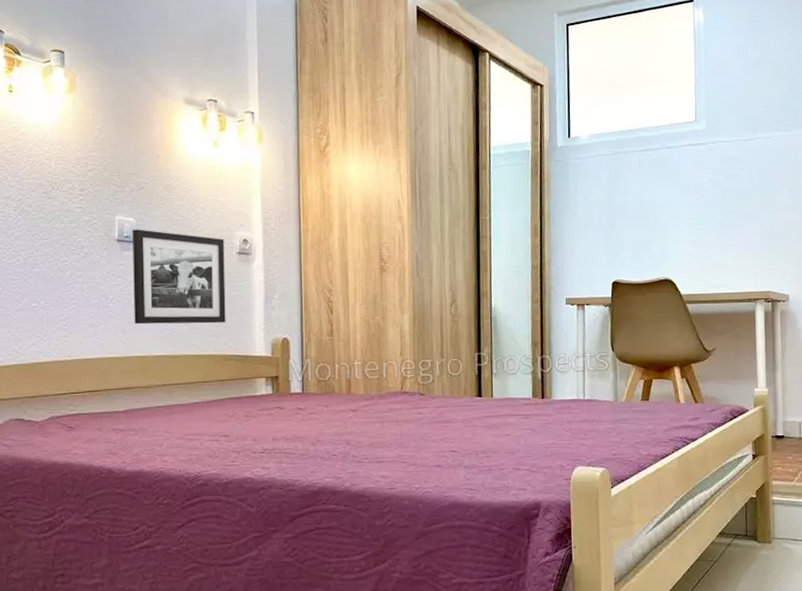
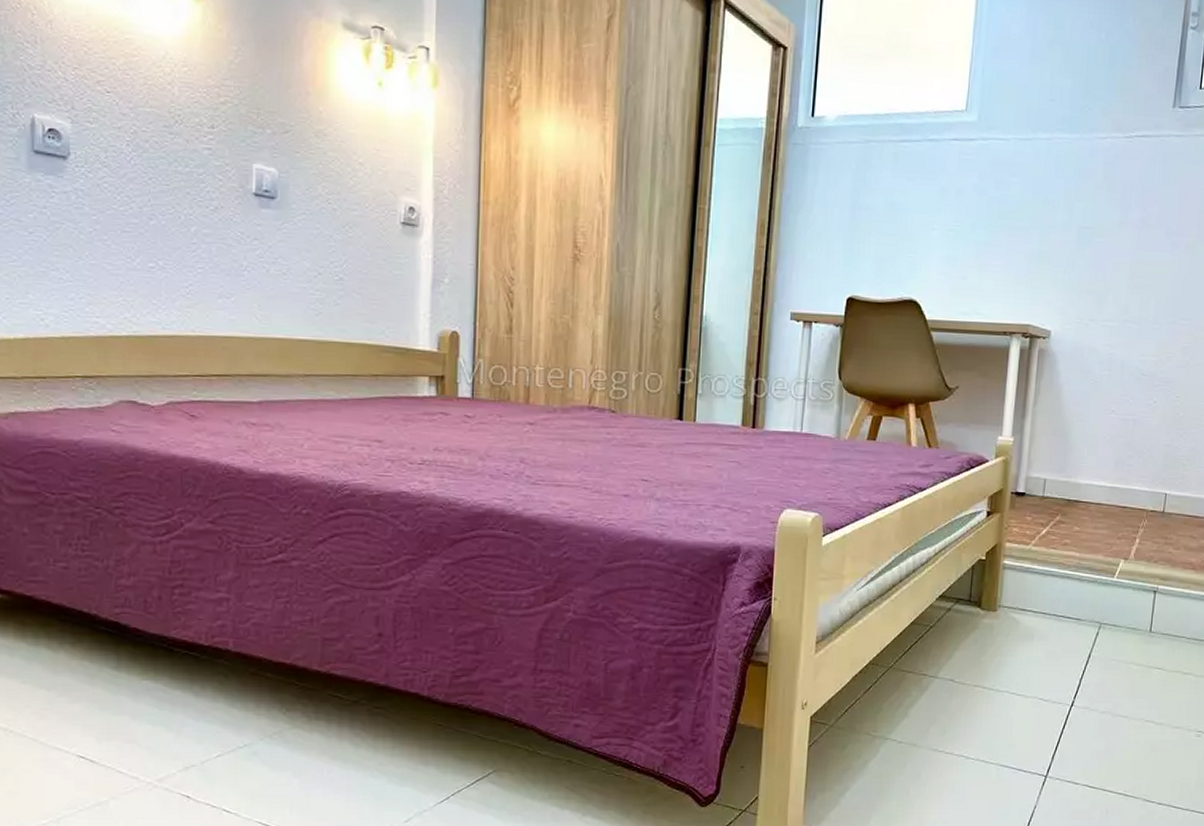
picture frame: present [132,229,226,325] -> none [273,182,386,307]

